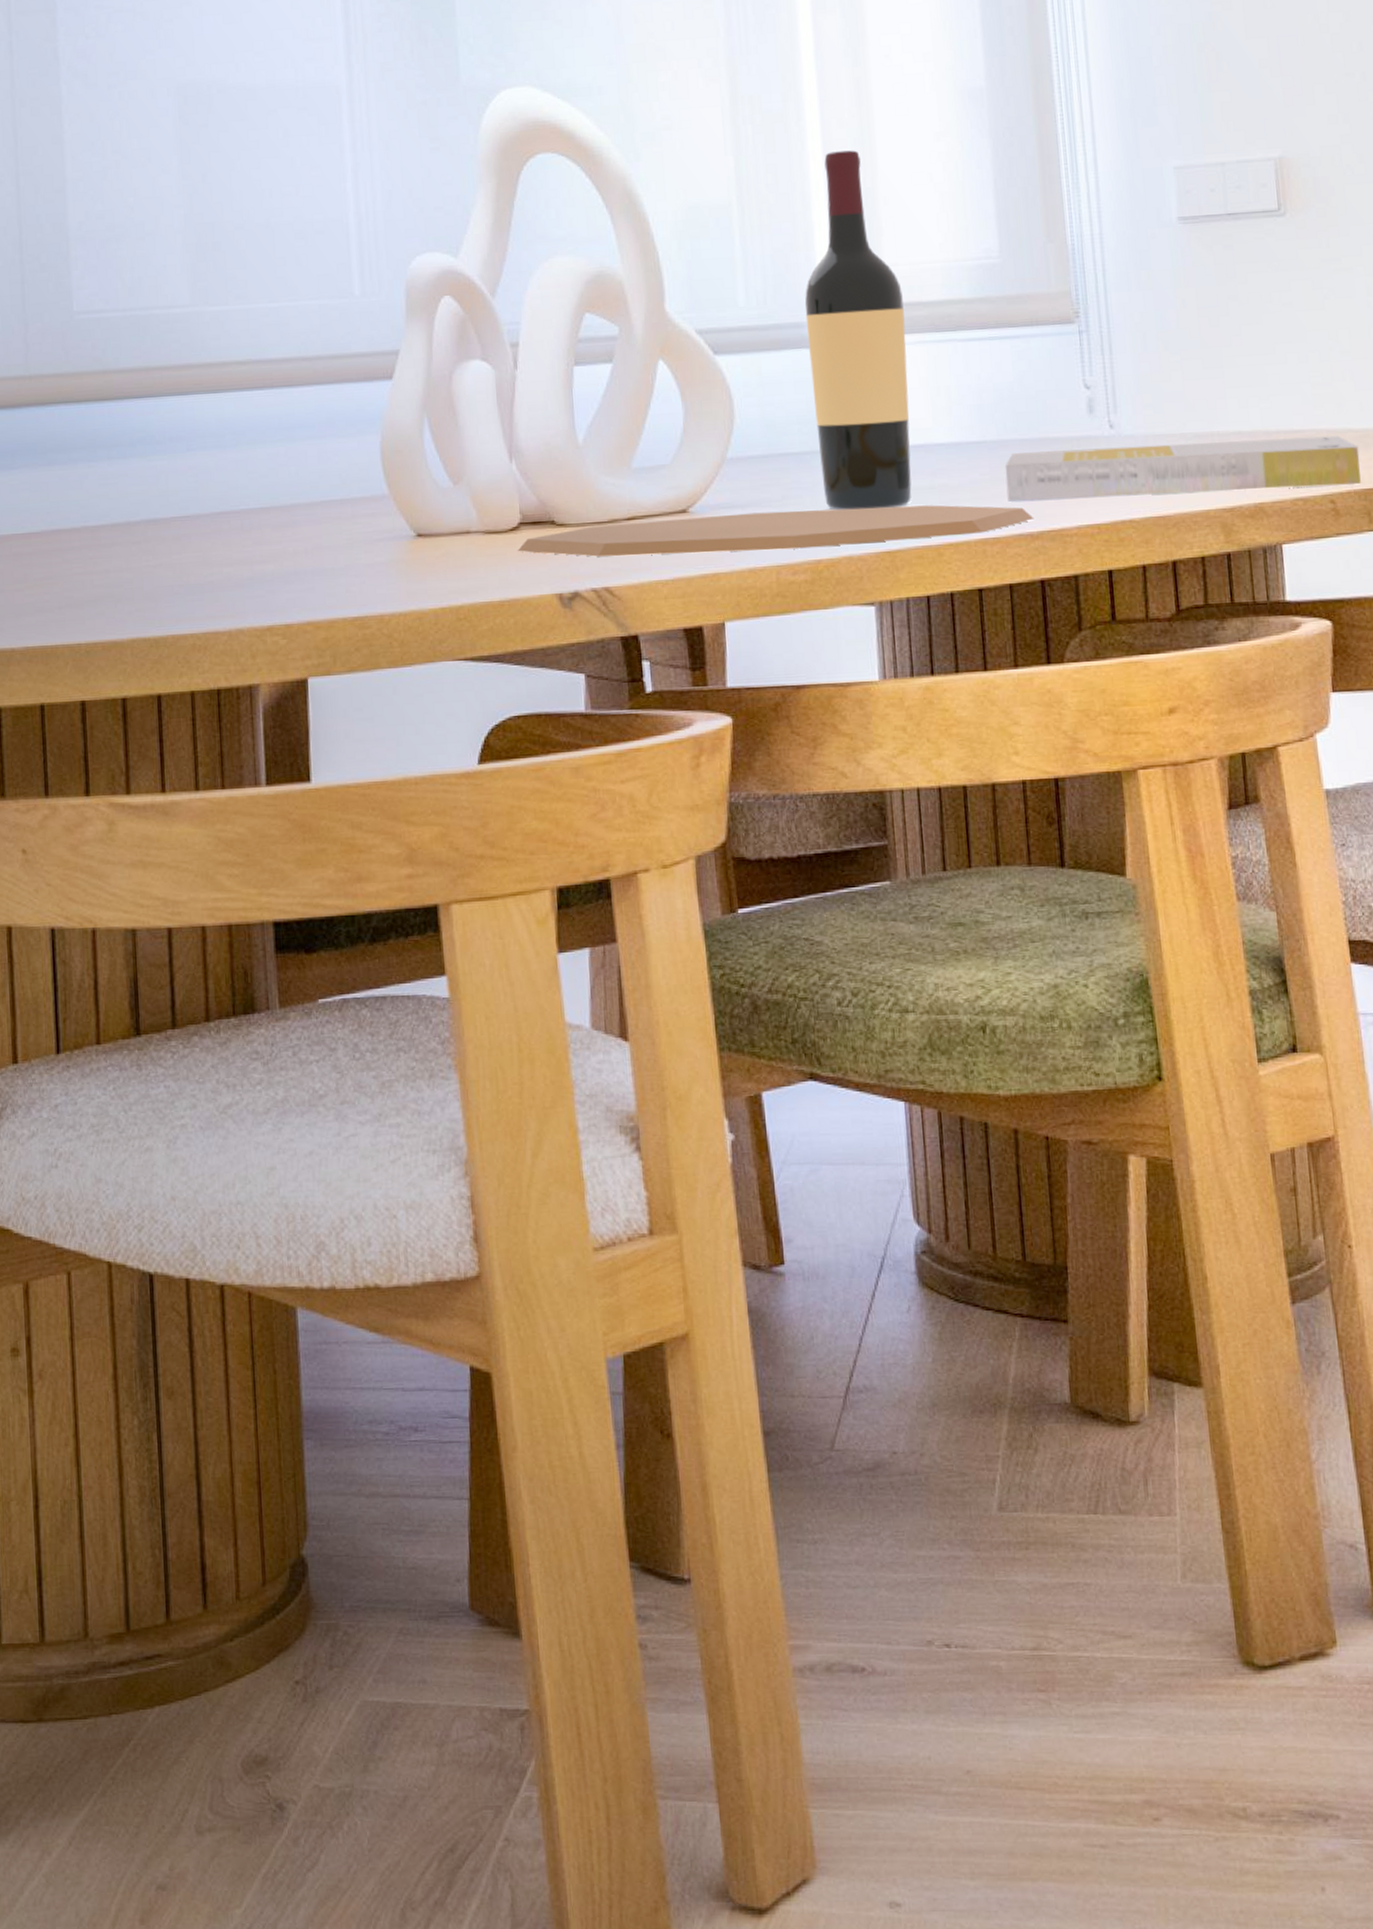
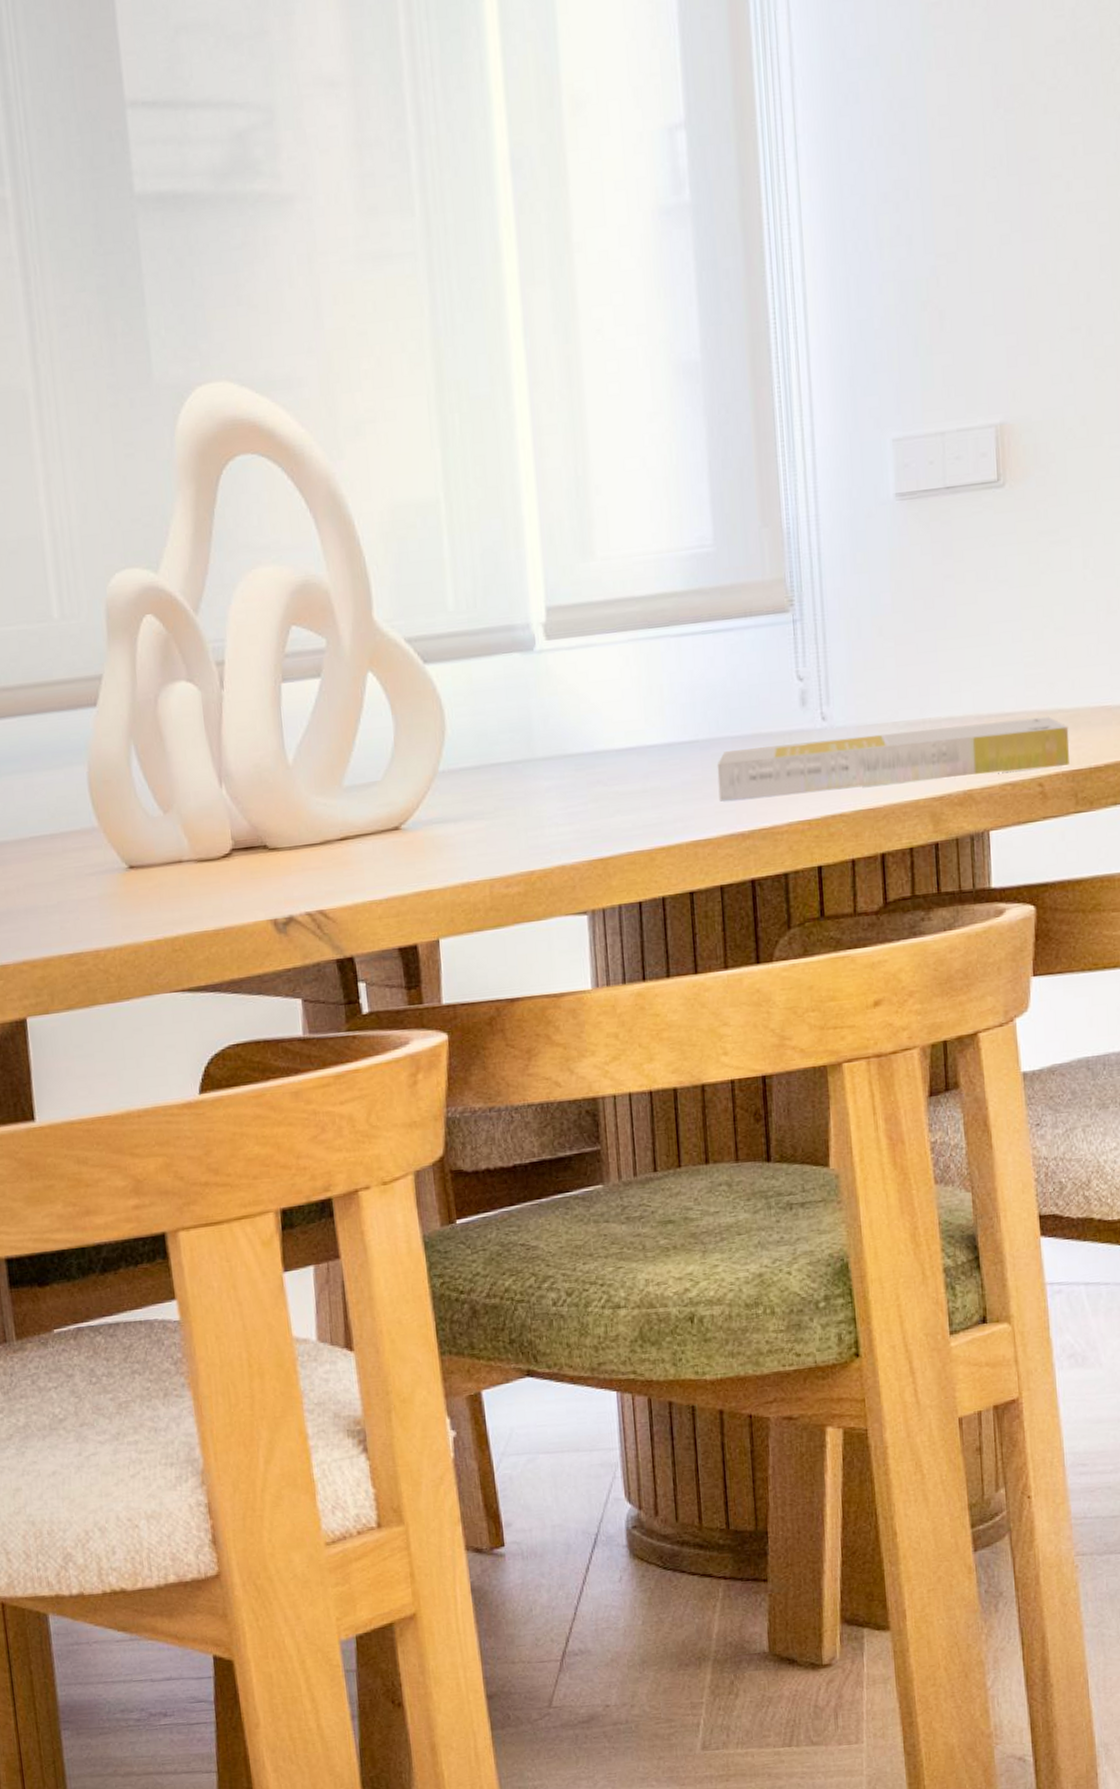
placemat: present [518,505,1034,557] -> none [231,807,746,880]
wine bottle: present [804,150,912,511] -> none [515,436,624,820]

